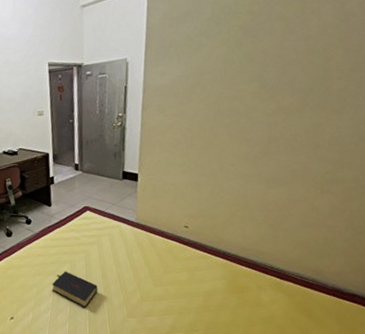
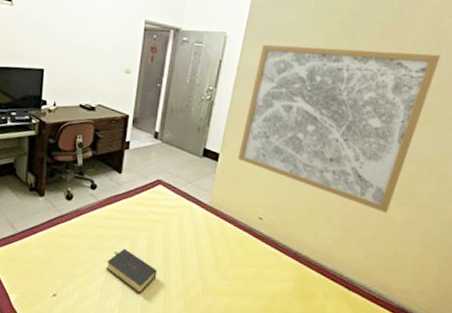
wall art: none [156,37,351,204] -> present [238,44,440,214]

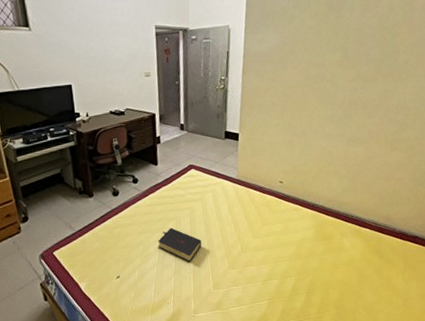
wall art: present [238,44,440,214] -> none [255,17,413,160]

